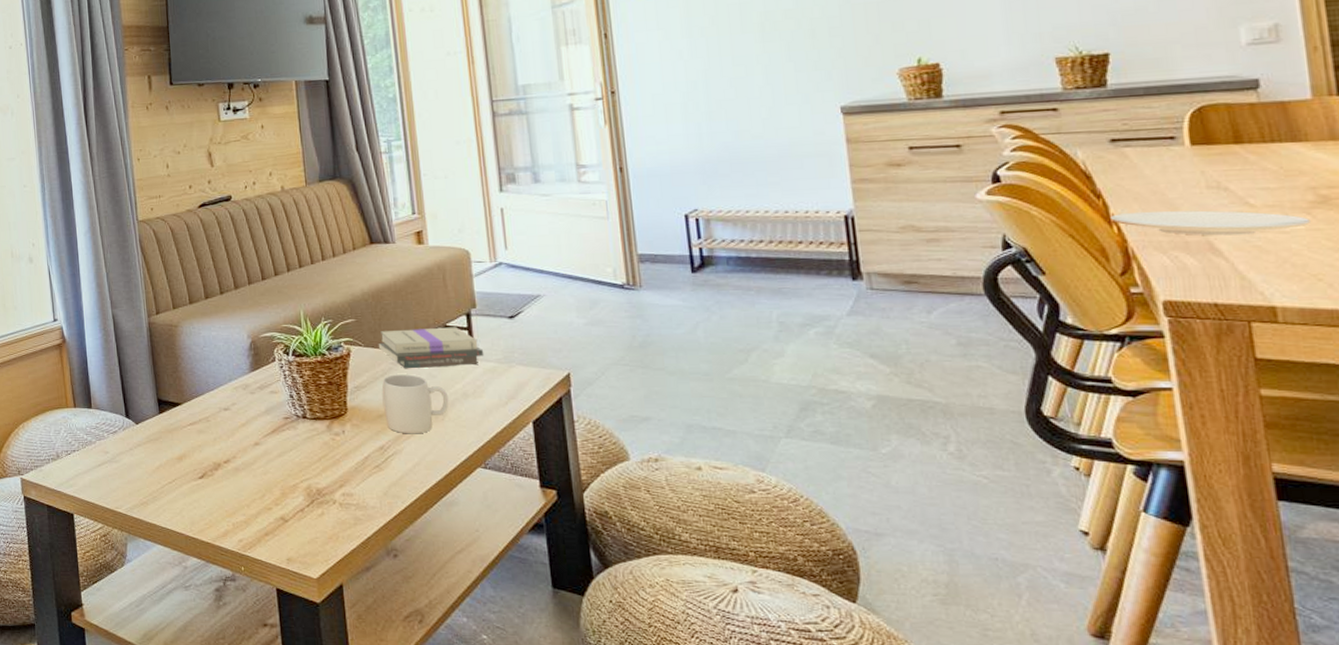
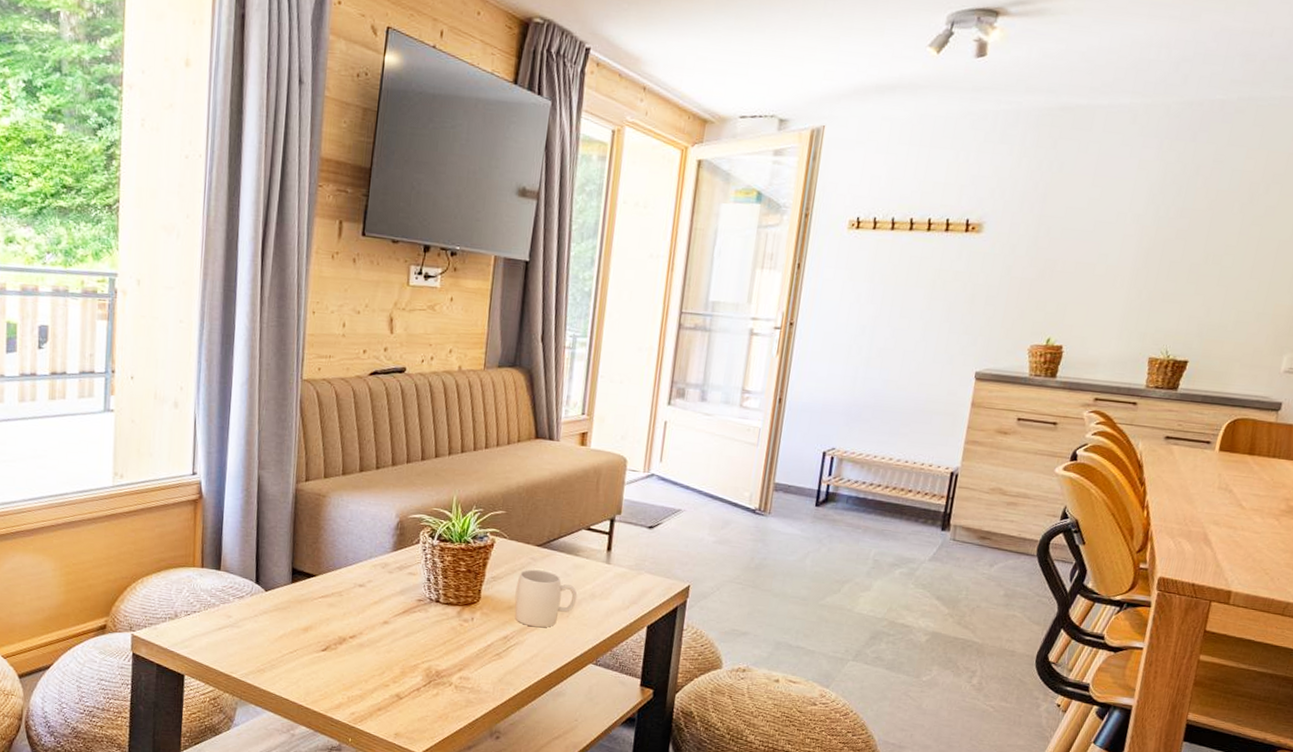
books: present [378,327,484,369] -> none [522,526,619,569]
plate: present [1110,210,1312,236] -> none [1145,500,1277,531]

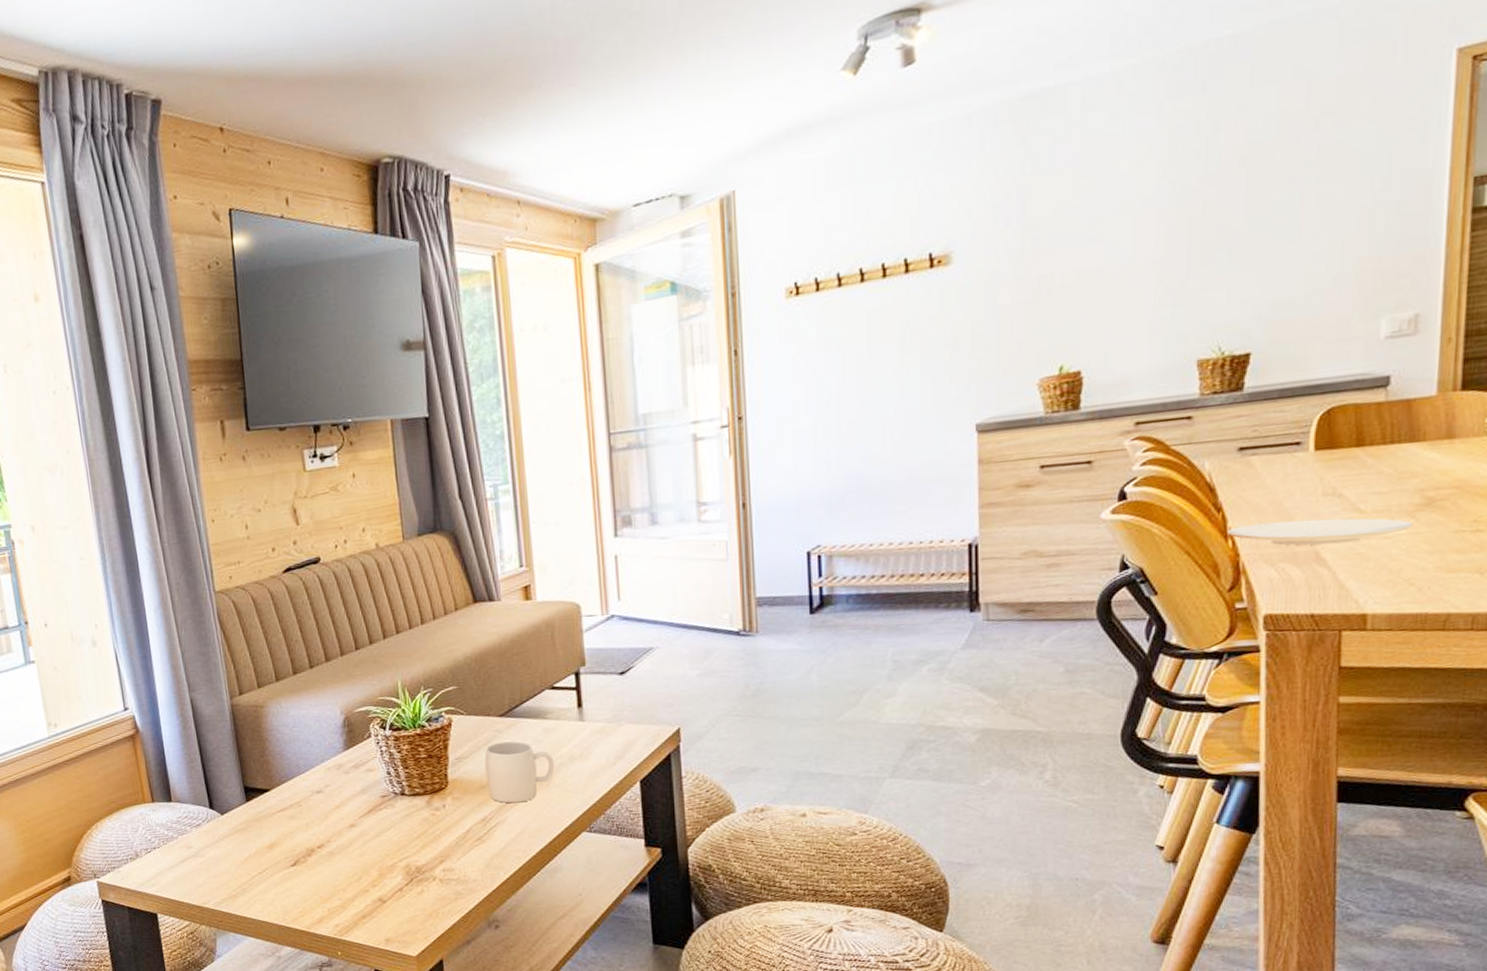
plate: none [1145,500,1277,531] -> present [1227,518,1414,546]

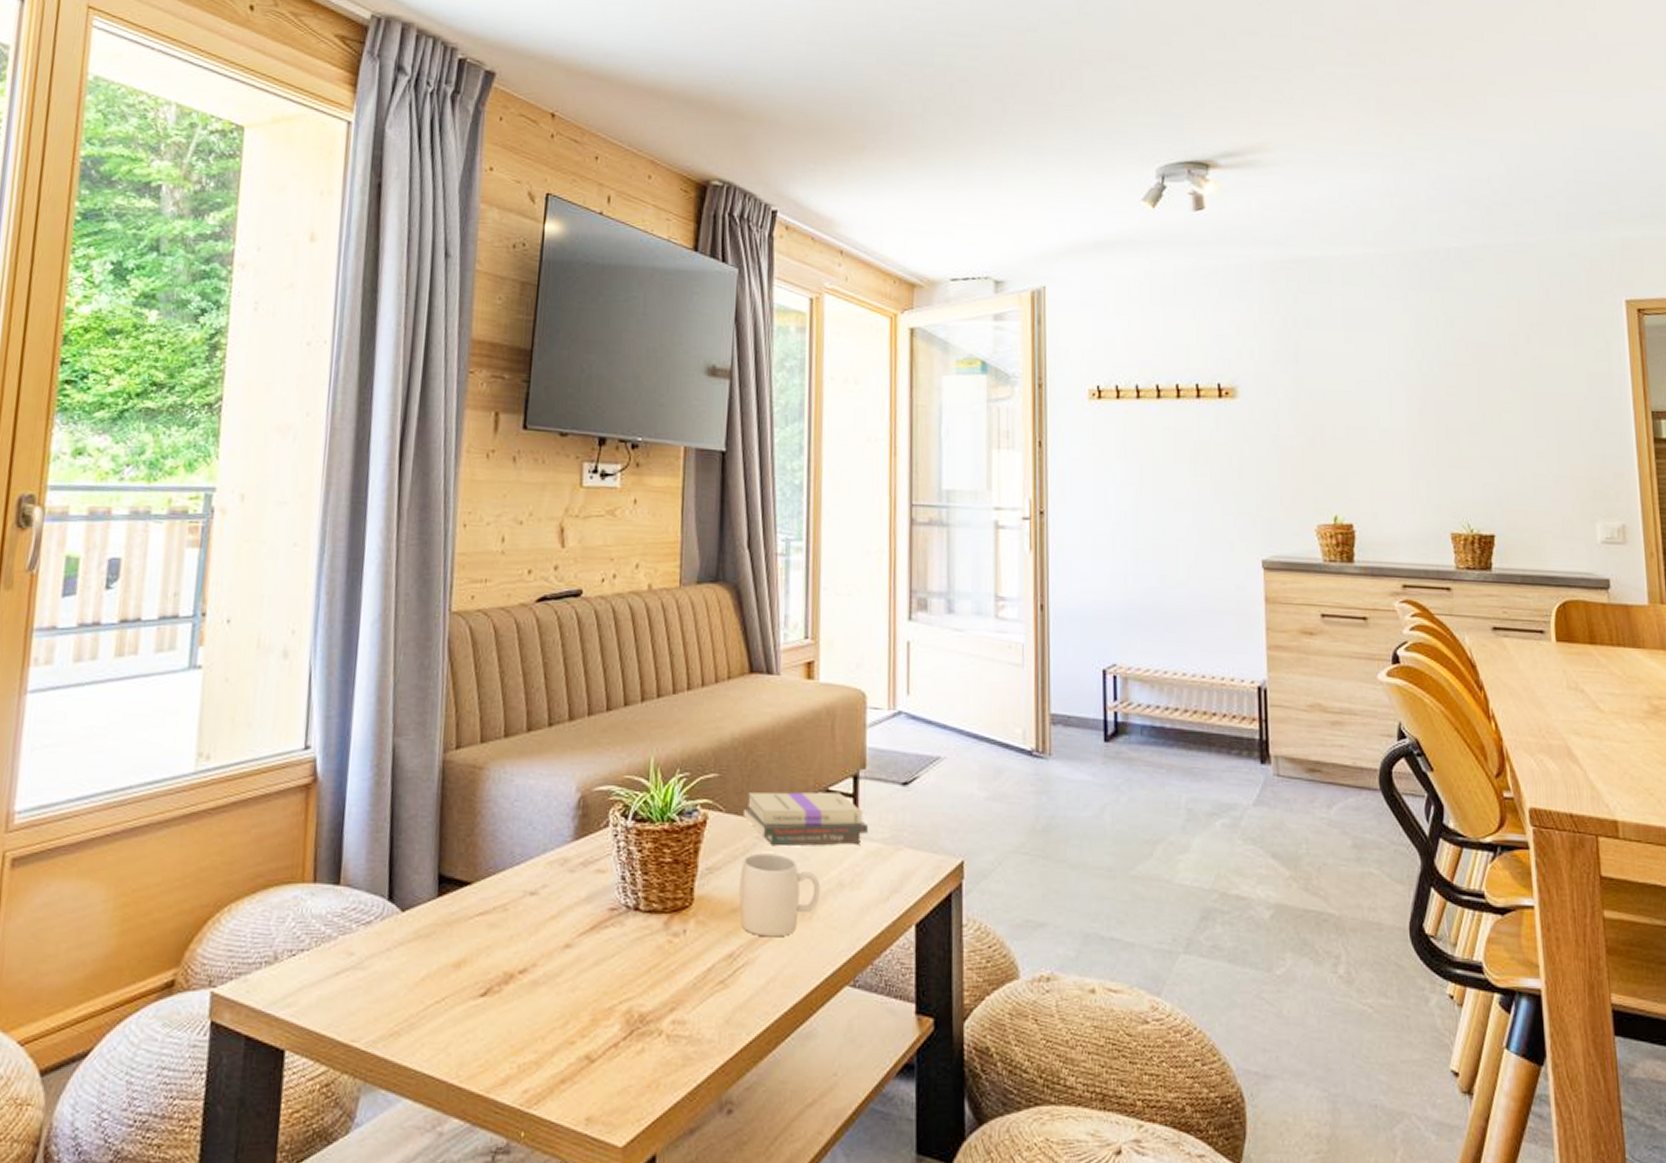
books: none [481,687,593,736] -> present [742,791,869,847]
plate: present [1227,518,1414,546] -> none [1490,708,1646,742]

